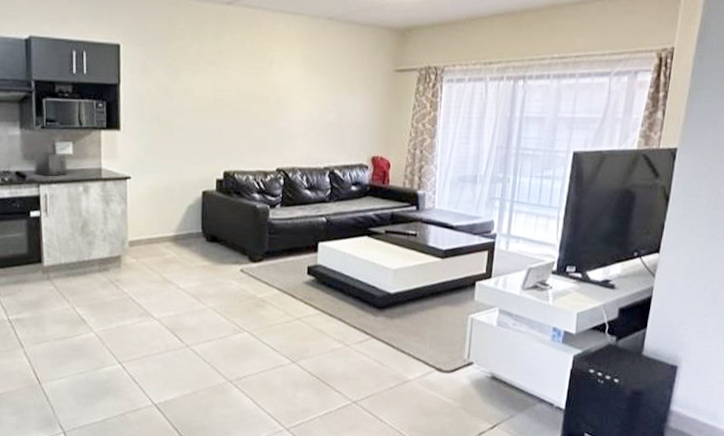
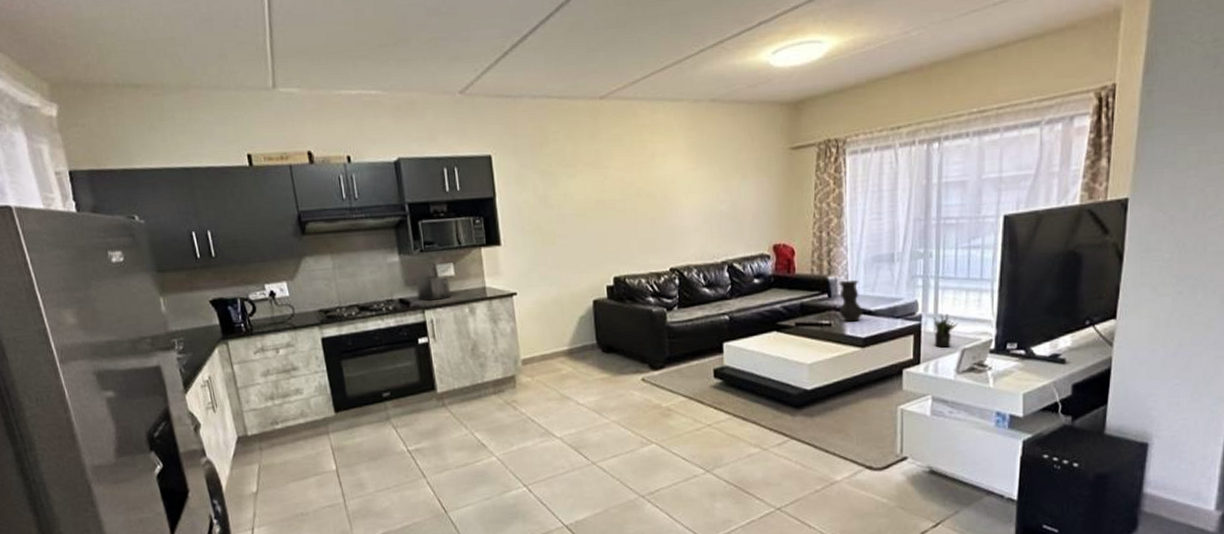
vase: none [424,195,446,234] -> present [838,279,863,322]
potted plant: none [505,234,528,265] -> present [934,313,959,348]

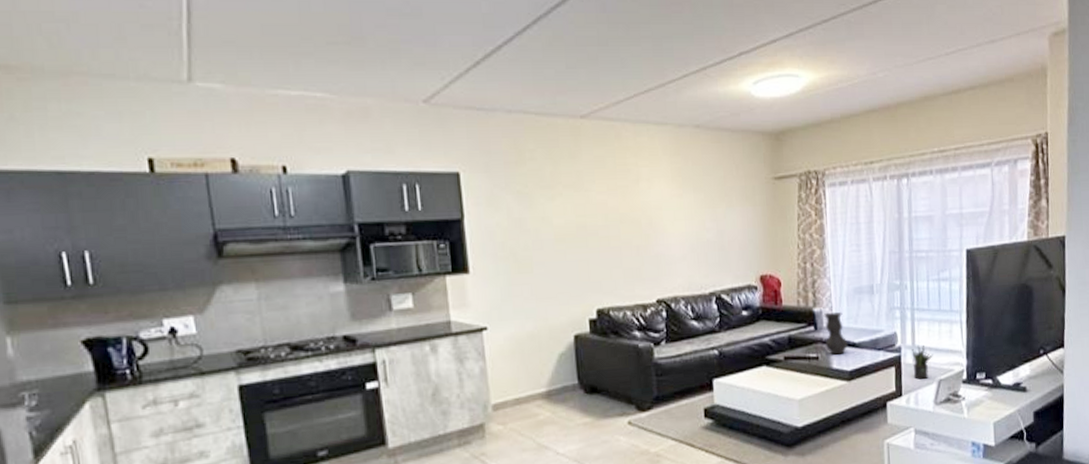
toaster: present [415,275,452,301] -> none [364,307,409,338]

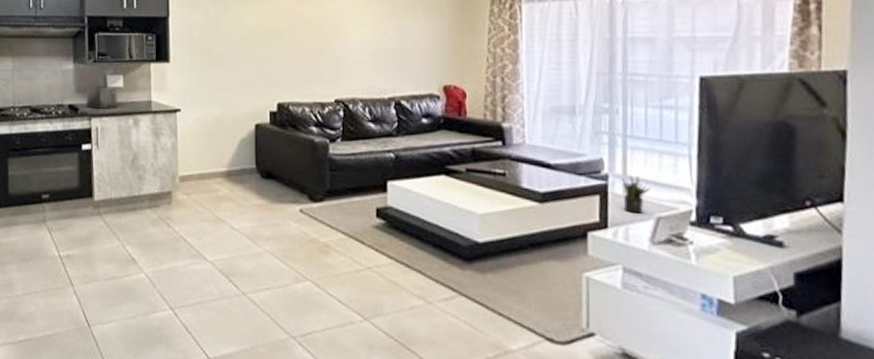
toaster: none [364,307,409,338] -> present [86,85,118,110]
vase: present [823,311,848,355] -> none [513,129,542,174]

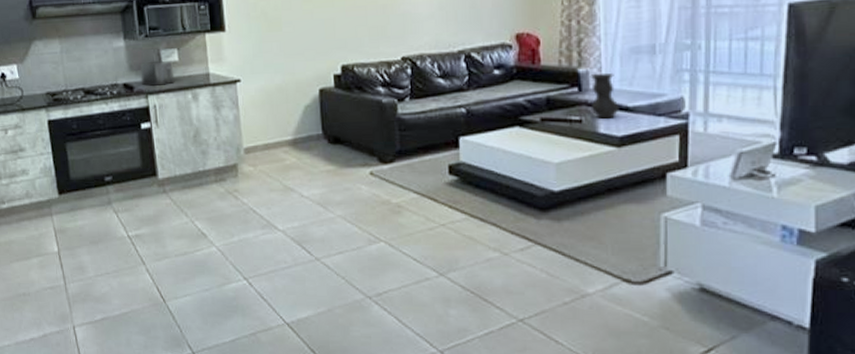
vase: none [513,129,542,174] -> present [590,72,620,119]
potted plant: present [622,175,652,214] -> none [703,112,734,150]

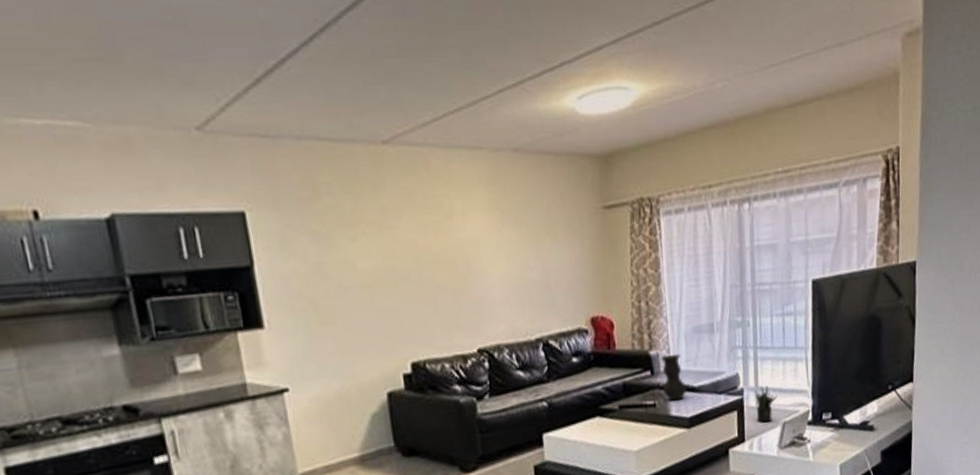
toaster: present [140,60,175,87] -> none [145,370,199,406]
potted plant: none [703,112,734,150] -> present [755,385,778,423]

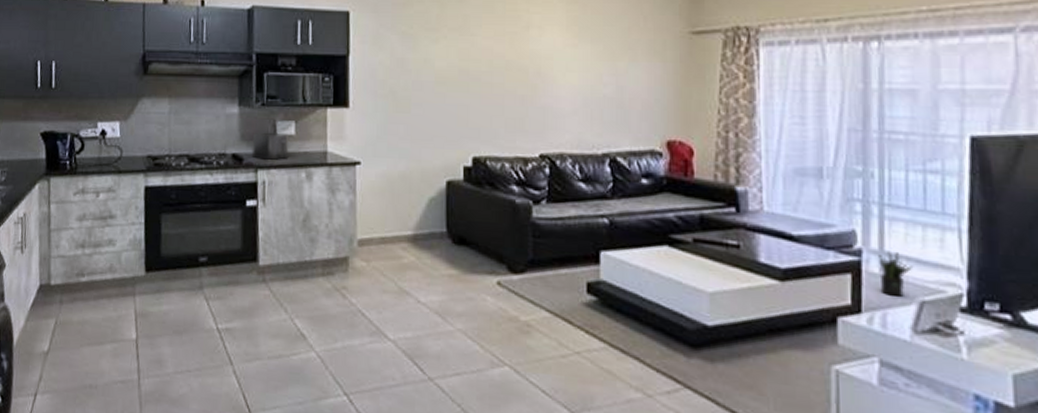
toaster: none [145,370,199,406] -> present [251,132,290,161]
vase: present [660,353,687,401] -> none [749,193,783,247]

